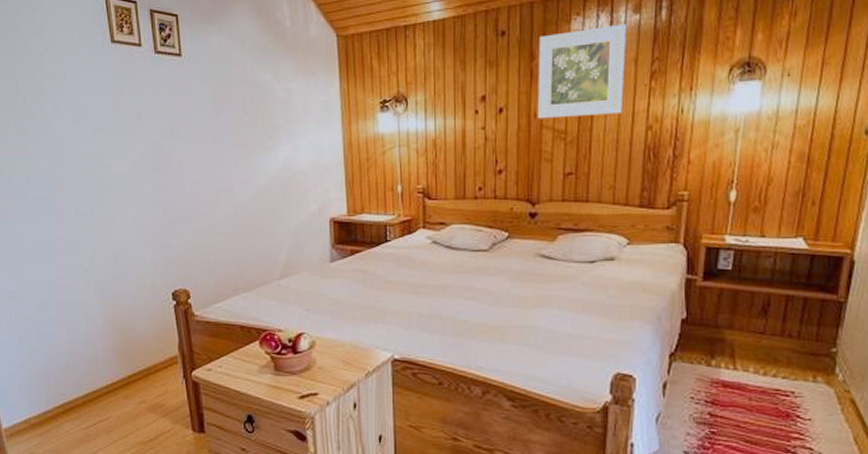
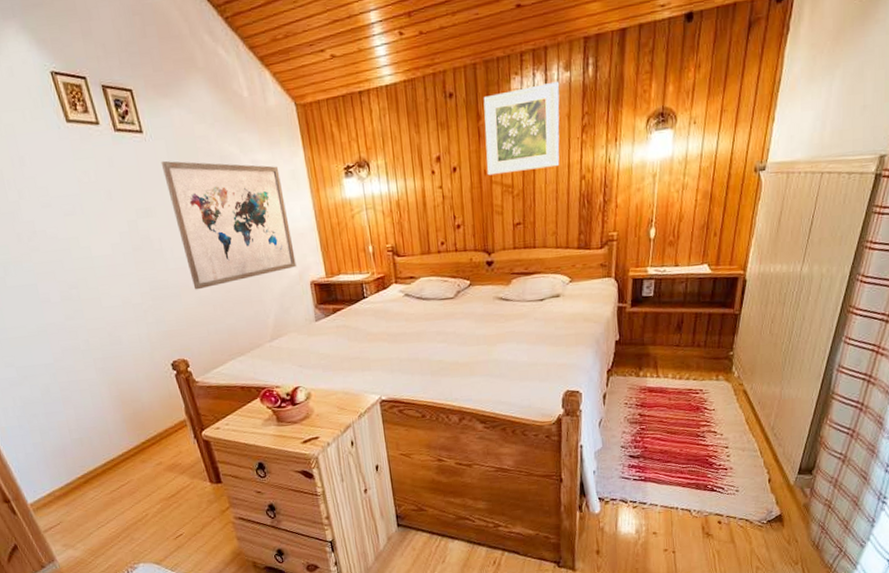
wall art: none [194,84,317,217] -> present [160,160,297,290]

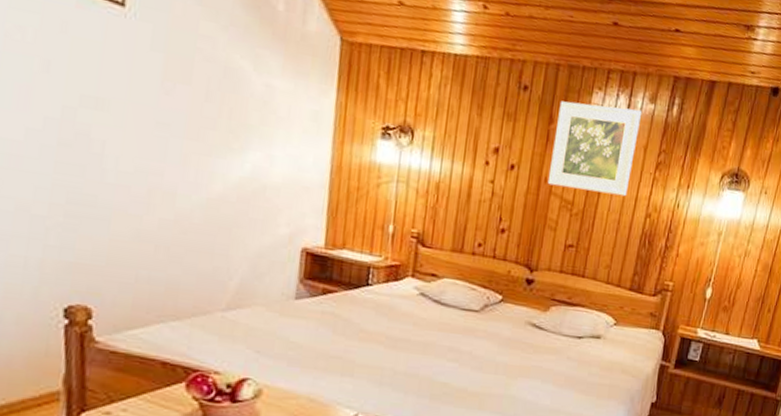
wall art: present [160,160,297,290] -> none [134,47,299,226]

